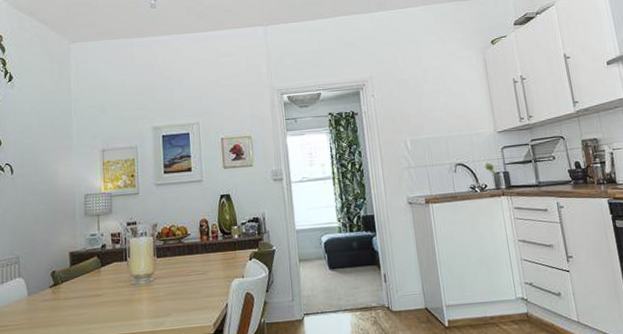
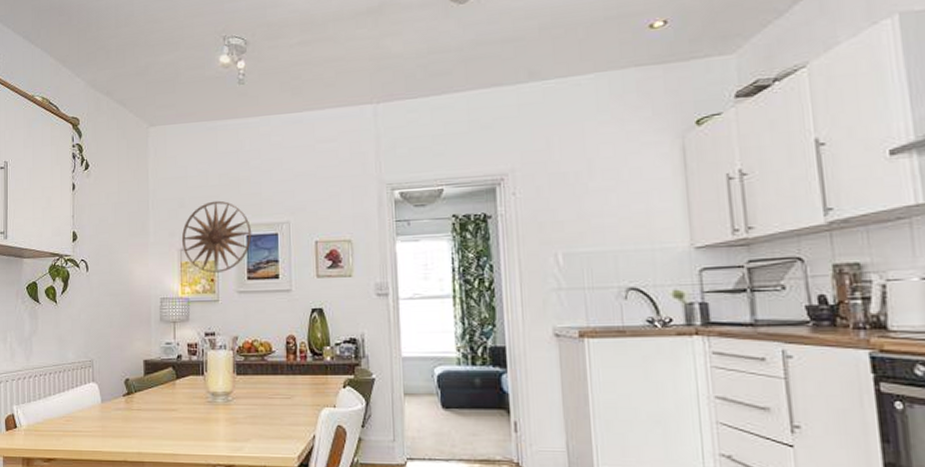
wall art: none [103,106,166,170] -> present [181,200,251,273]

